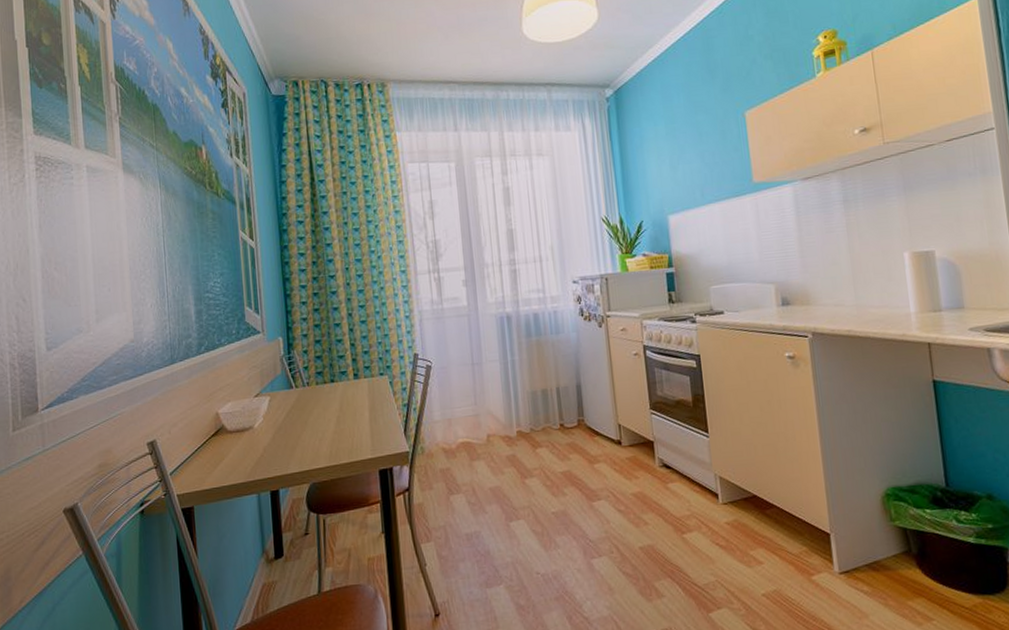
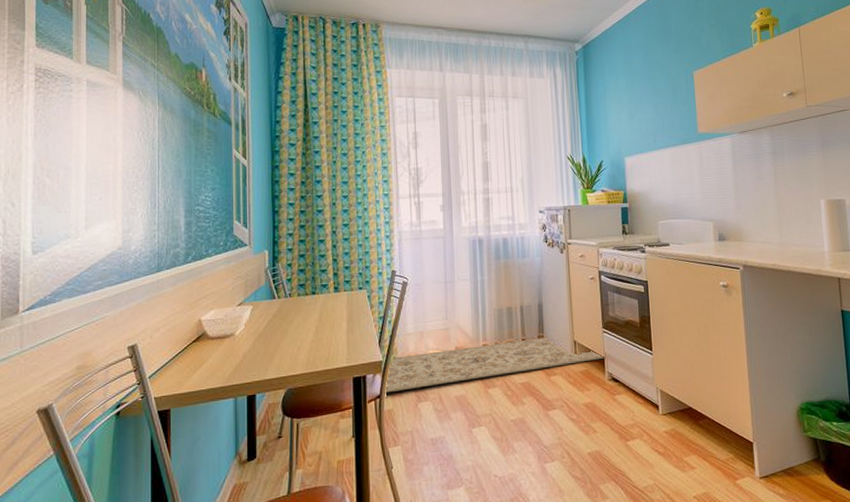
rug: none [414,421,653,486] -> present [385,337,604,393]

